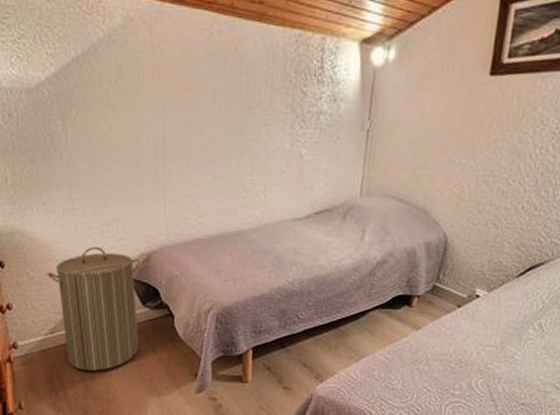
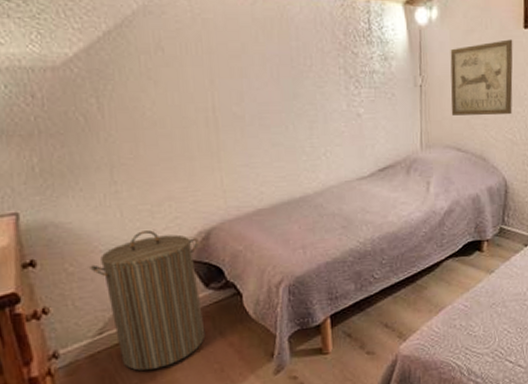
wall art: none [396,86,475,169] -> present [450,39,513,116]

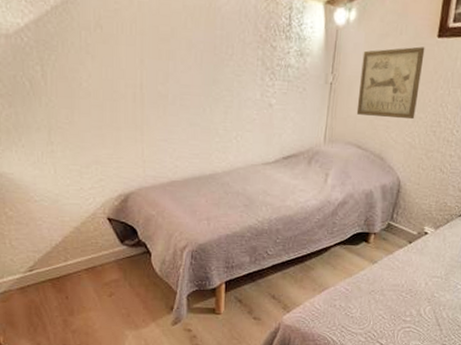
laundry hamper: present [90,230,206,371] -> none [26,188,118,306]

